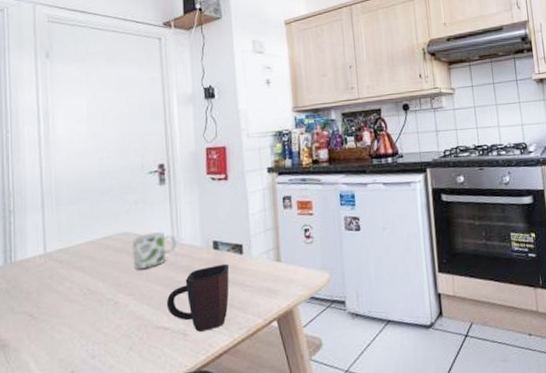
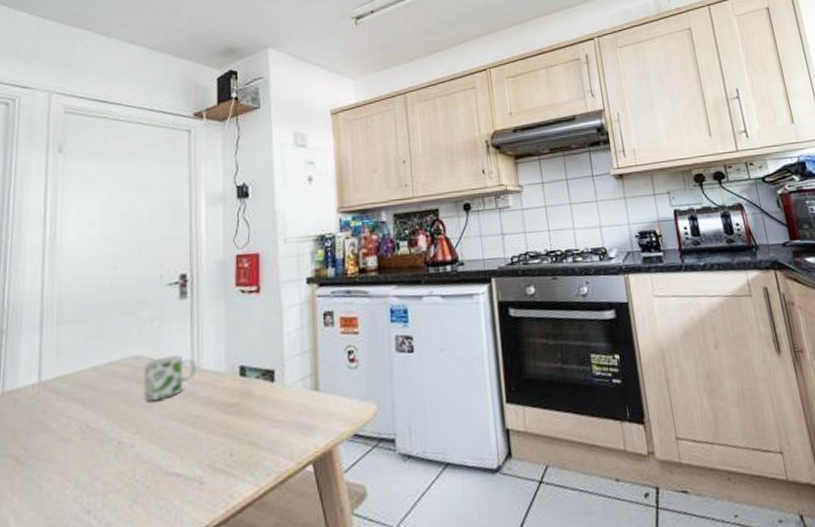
mug: present [166,263,230,332] -> none [180,393,258,479]

